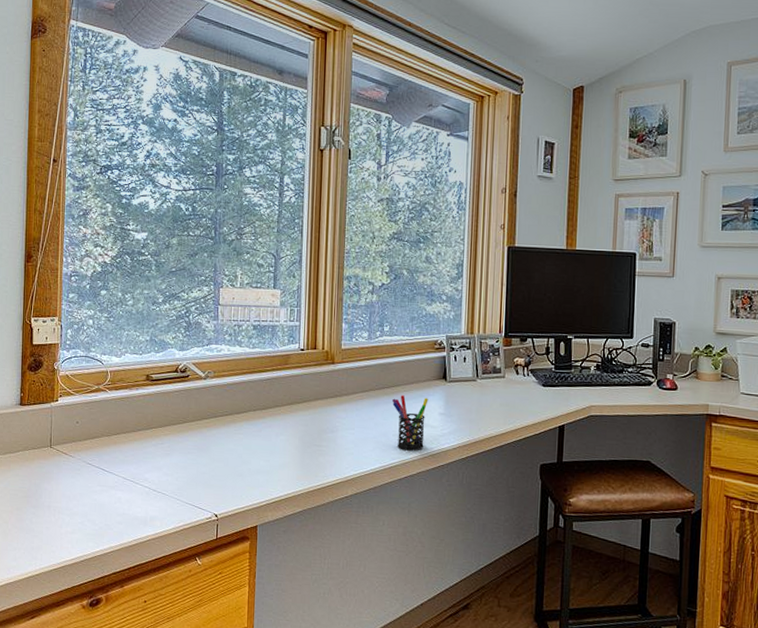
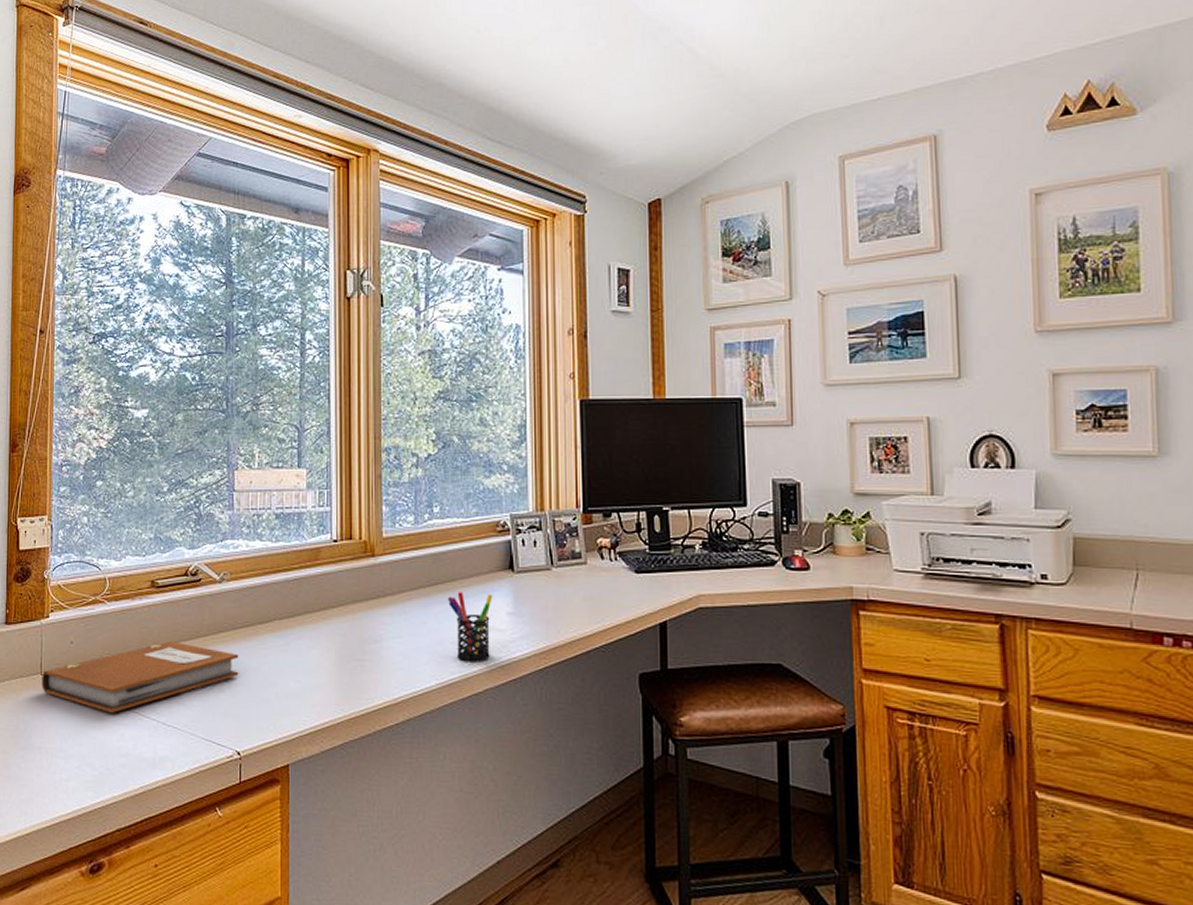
notebook: none [51,424,219,480] -> present [42,641,239,713]

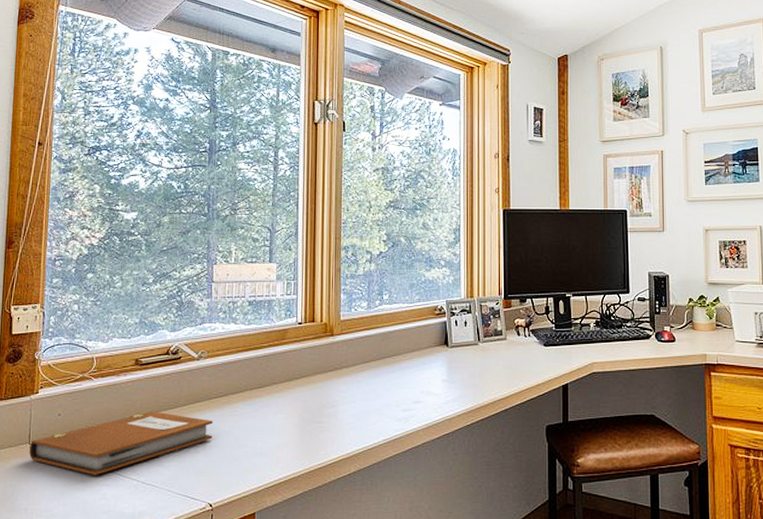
pen holder: present [448,592,493,662] -> none [394,364,431,421]

